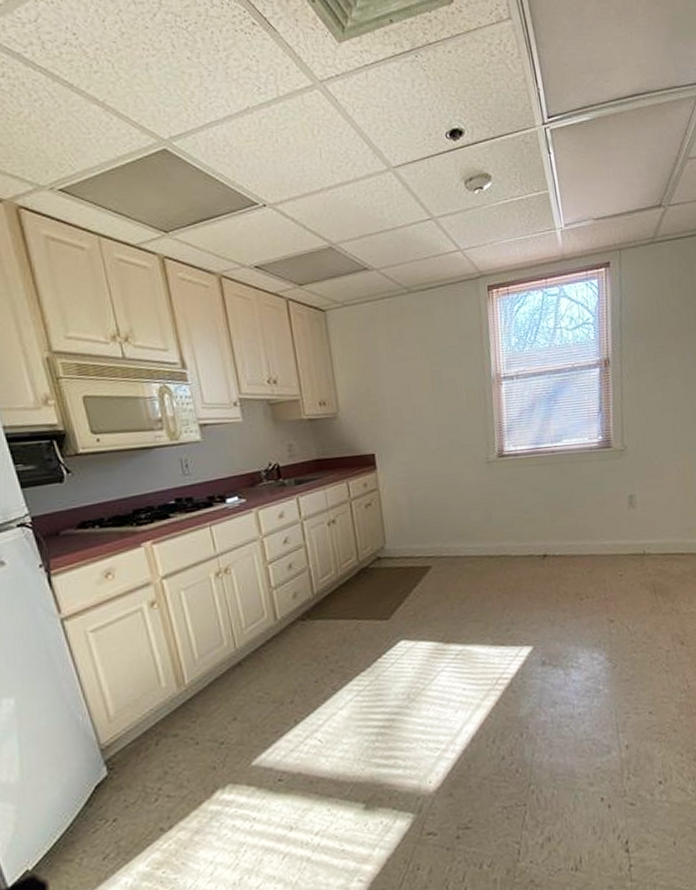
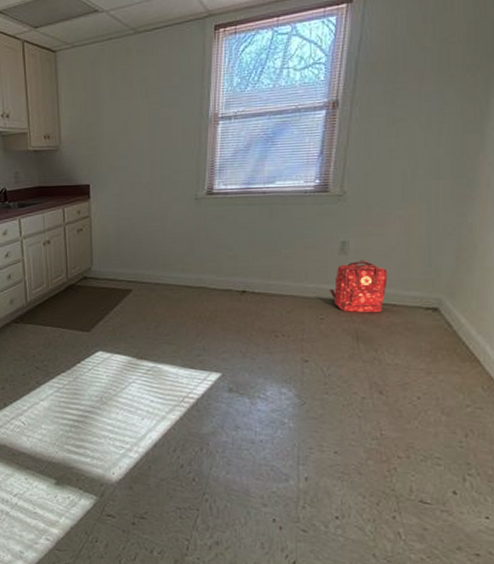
backpack: none [623,512,674,566] -> present [329,260,387,313]

